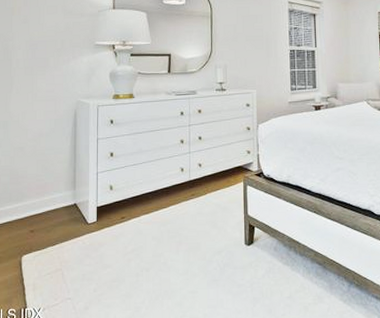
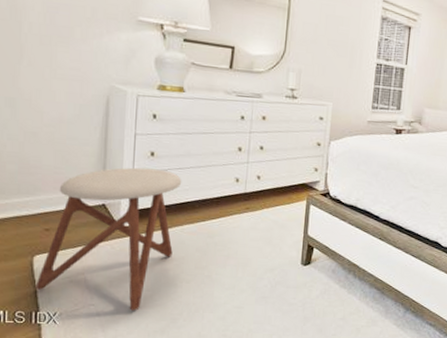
stool: none [24,167,137,302] -> present [35,167,182,311]

